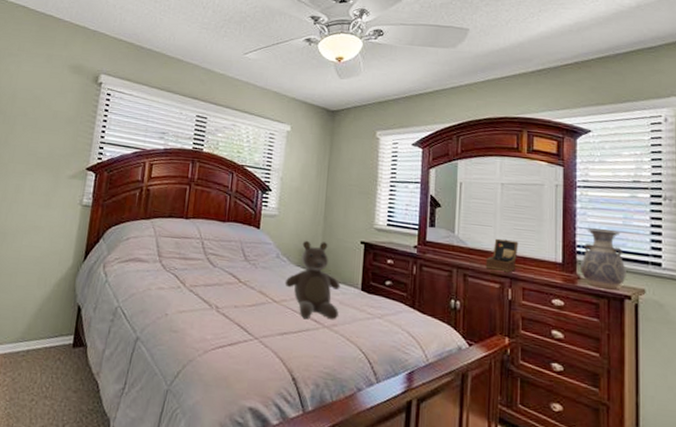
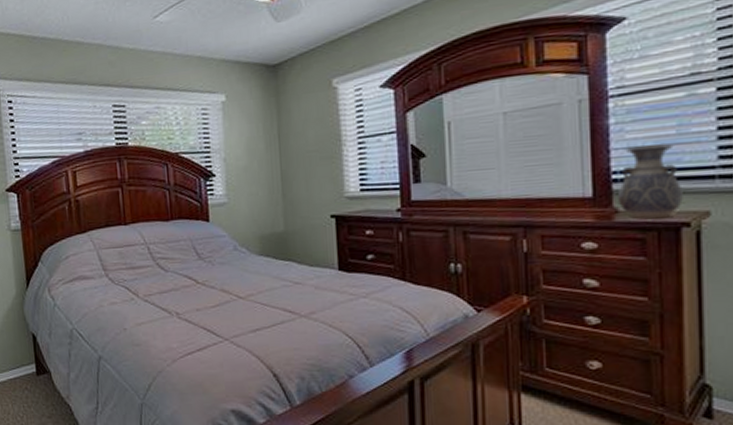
teddy bear: present [284,240,341,320] -> none [248,223,315,310]
wooden box: present [485,238,519,273] -> none [490,181,532,222]

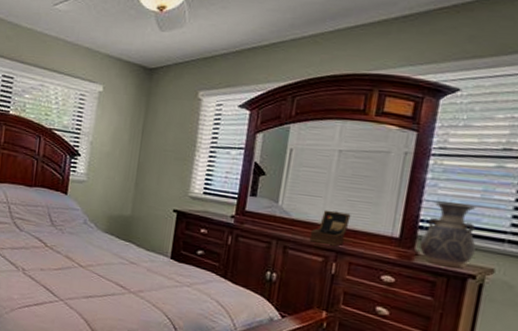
wooden box: none [490,181,532,222] -> present [309,210,351,247]

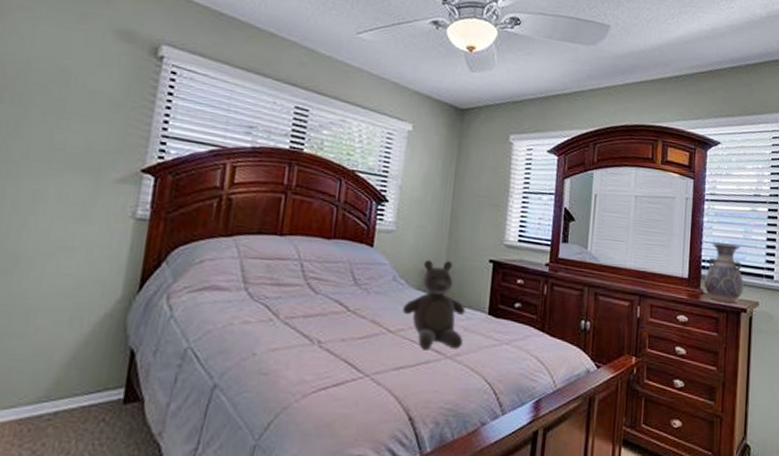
teddy bear: none [91,207,149,287] -> present [402,259,466,349]
wooden box: present [309,210,351,247] -> none [616,254,649,290]

